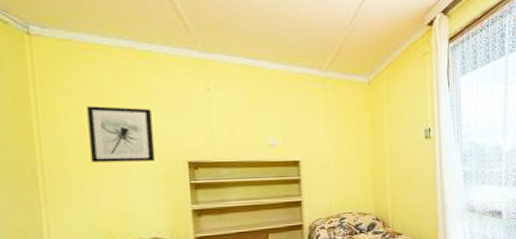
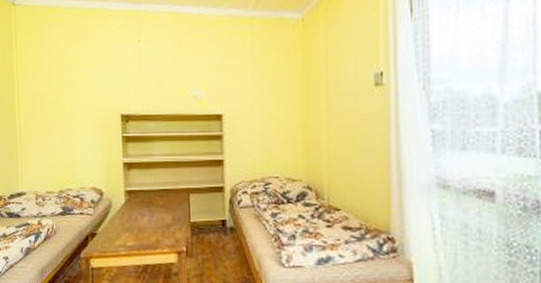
wall art: present [87,106,155,163] -> none [49,63,95,115]

